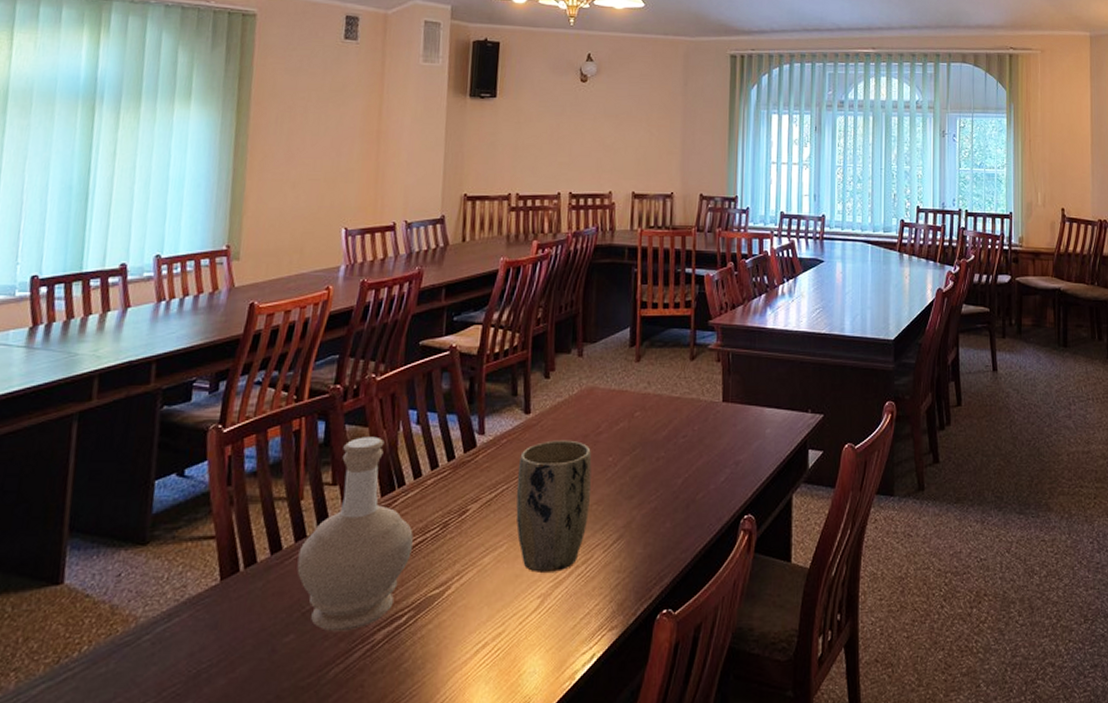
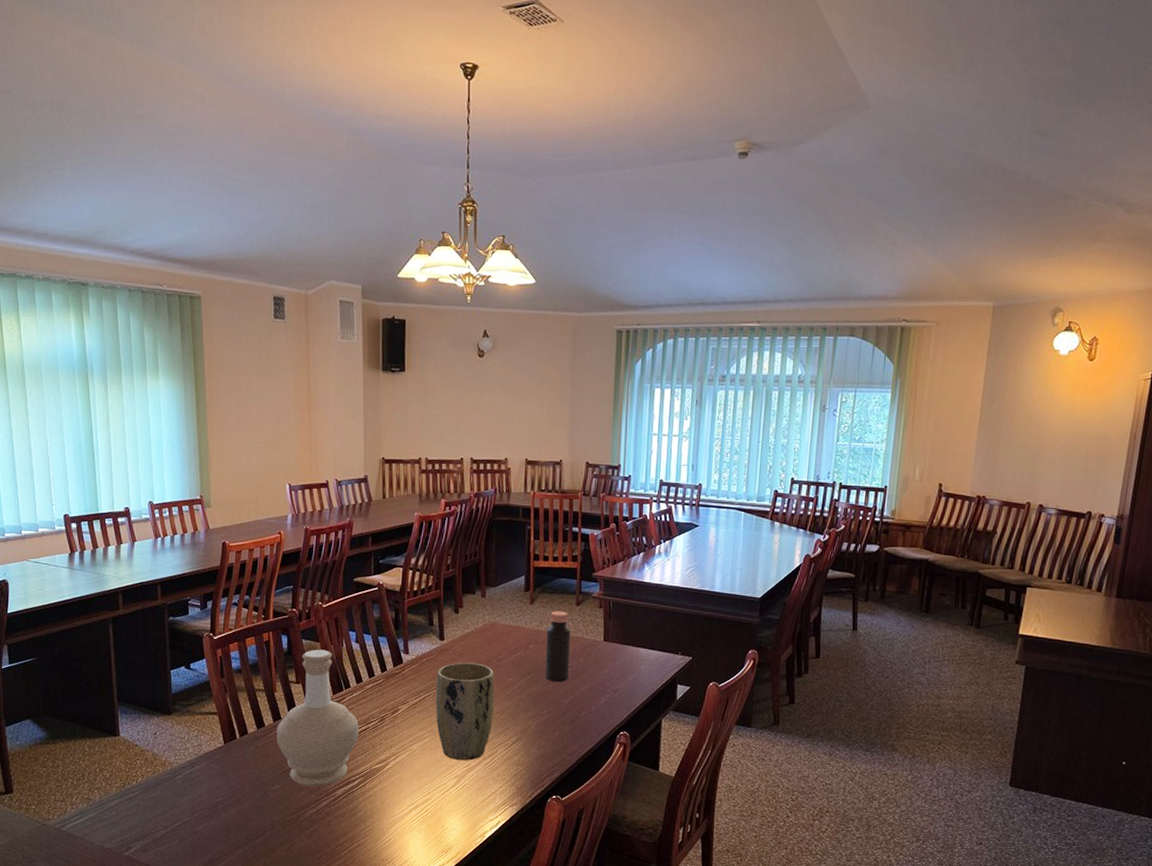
bottle: none [653,369,684,458] -> present [544,611,571,683]

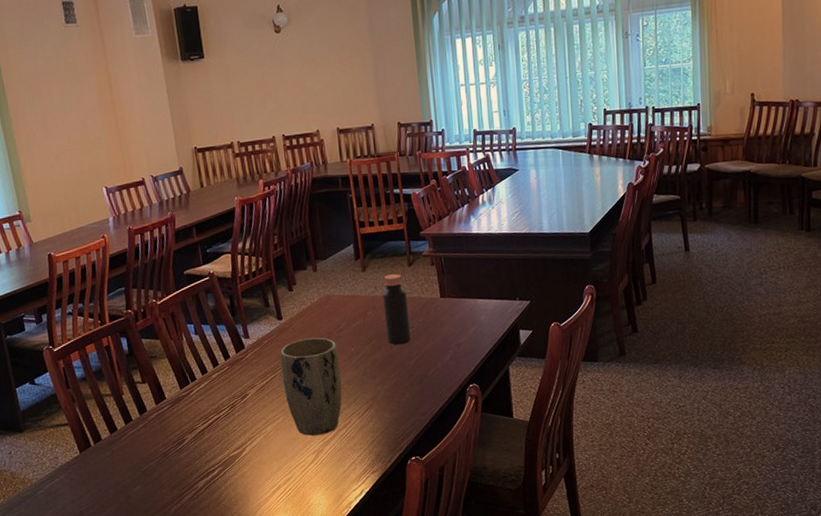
bottle: present [277,649,359,787] -> none [129,346,212,483]

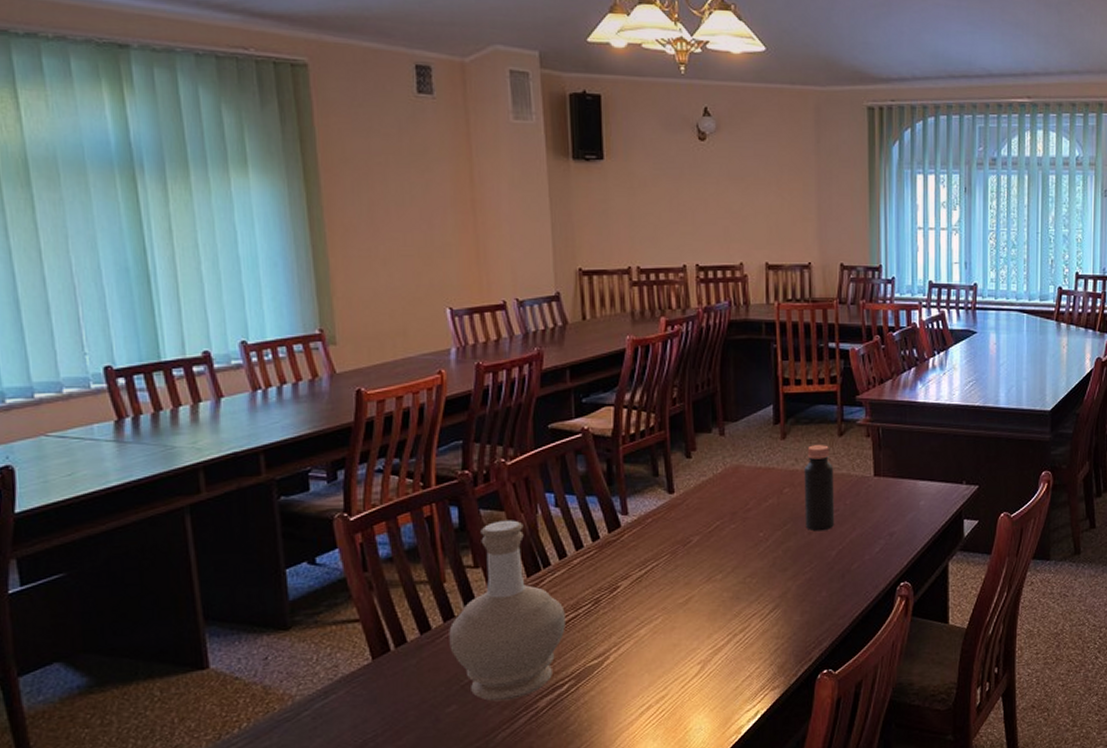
bottle: none [129,346,212,483] -> present [449,520,565,702]
plant pot: present [280,337,343,436] -> none [666,517,744,642]

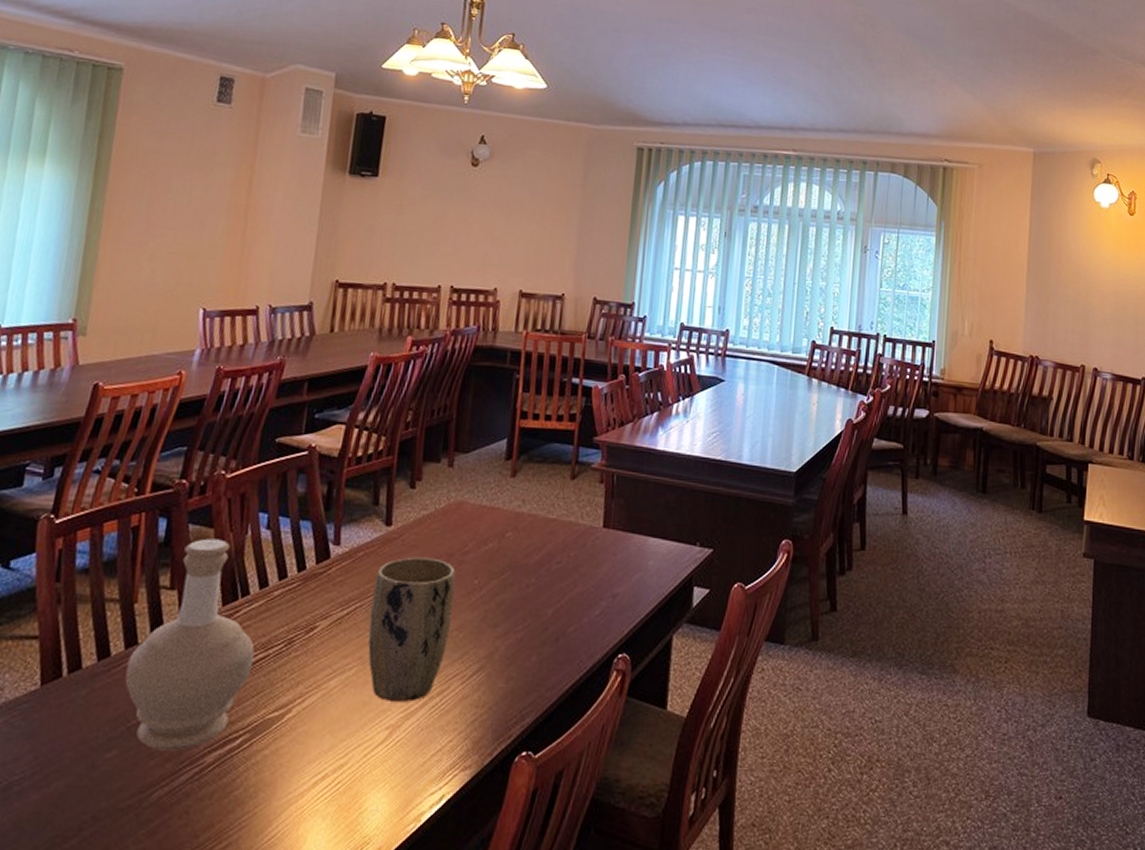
plant pot: none [666,517,744,642] -> present [368,557,455,702]
bottle: present [804,445,835,532] -> none [523,486,562,585]

